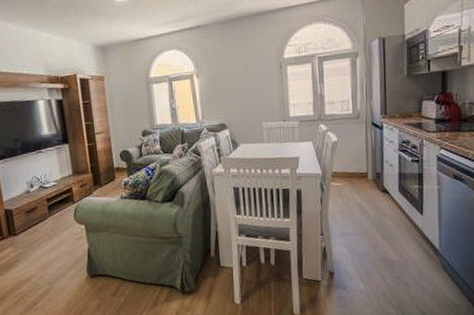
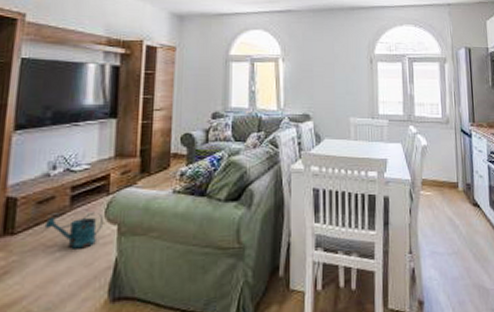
watering can: none [34,216,75,243] -> present [44,212,104,249]

